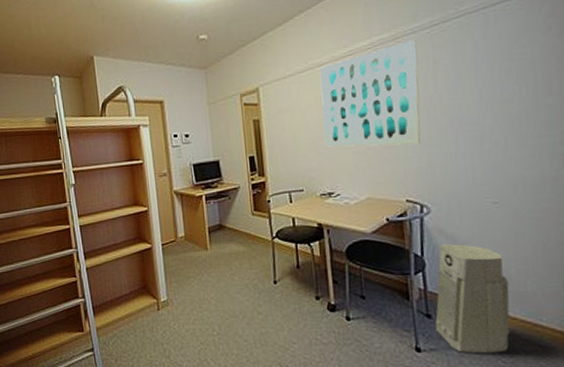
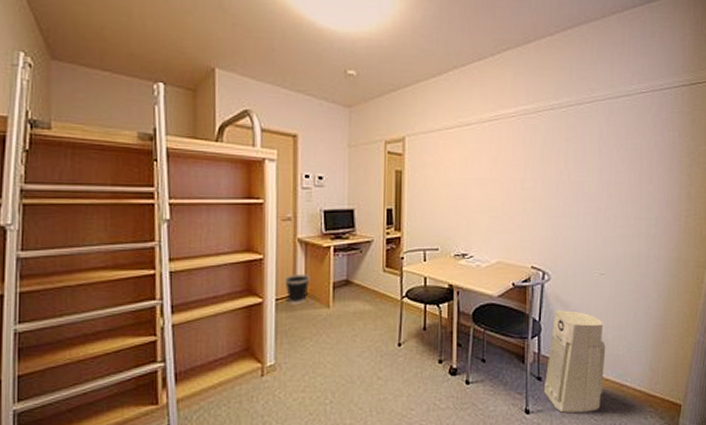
wastebasket: none [167,222,189,248] -> present [284,275,311,304]
wall art: present [320,40,421,147] -> none [464,116,554,215]

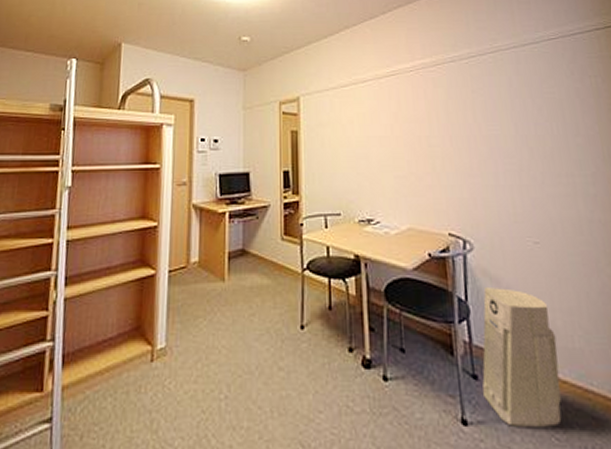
wastebasket: present [284,275,311,304] -> none [178,243,205,277]

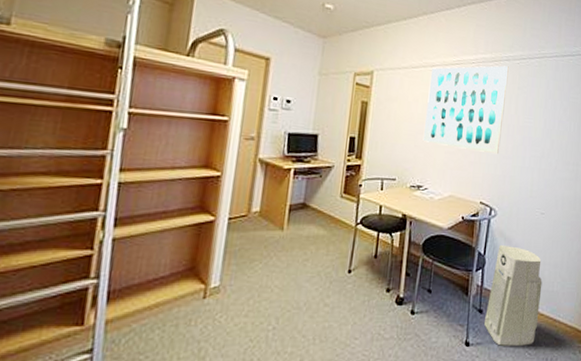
wall art: none [363,68,462,174] -> present [423,65,509,155]

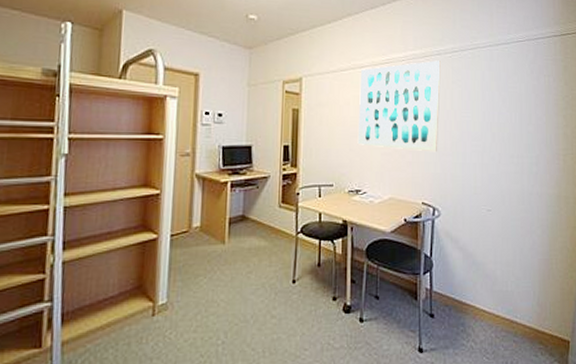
air purifier: present [483,245,542,346] -> none [436,246,495,351]

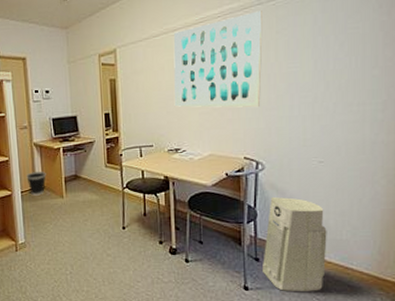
wastebasket: none [180,210,207,240] -> present [26,172,46,196]
air purifier: none [436,246,495,351] -> present [261,197,327,291]

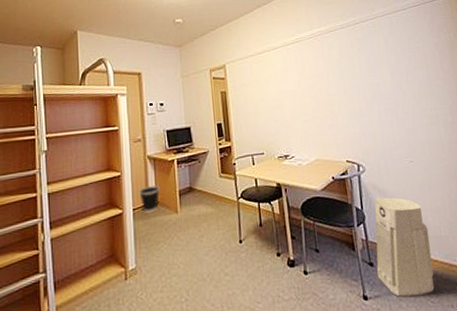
wall art: present [173,11,263,108] -> none [275,33,354,116]

